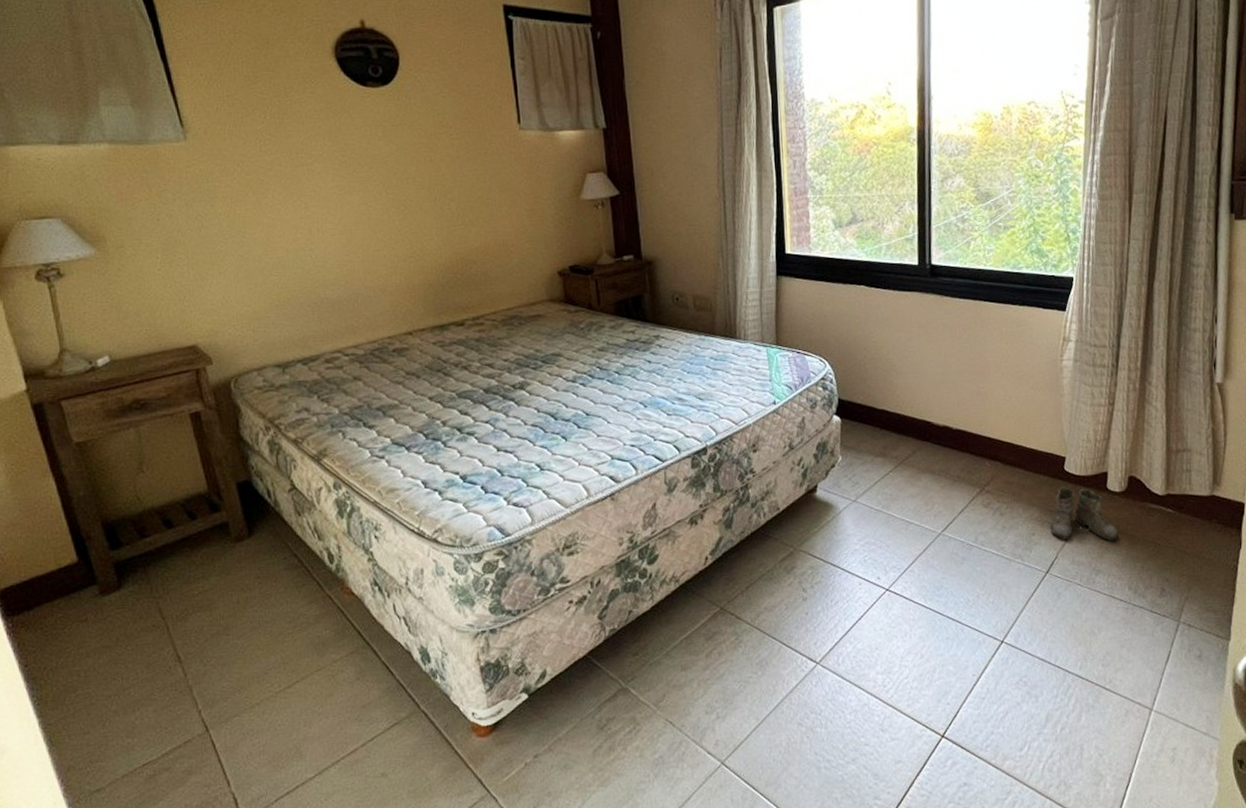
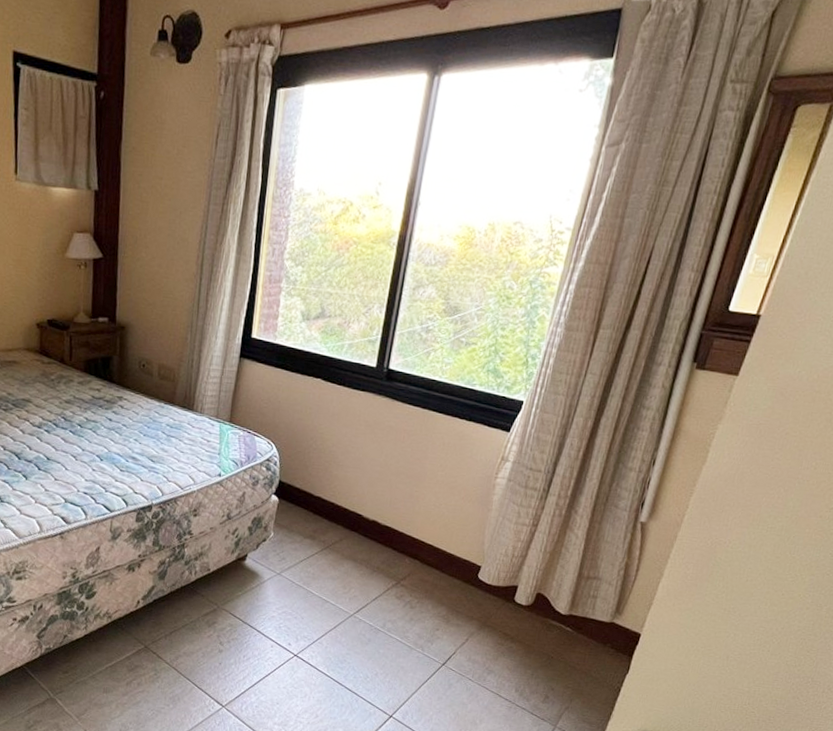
boots: present [1042,487,1117,541] -> none [448,592,516,648]

